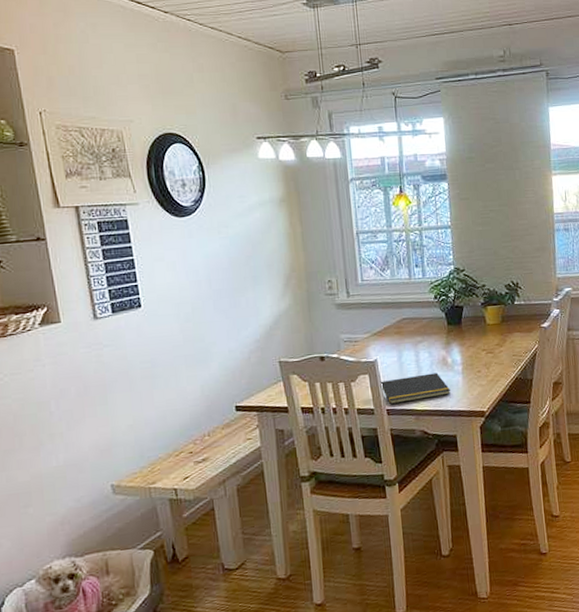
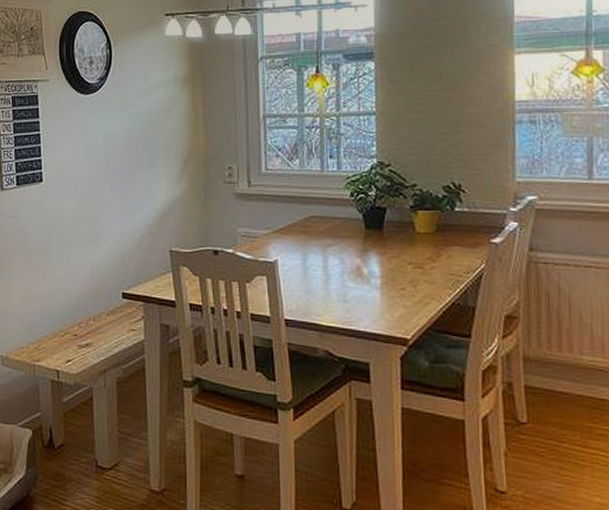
notepad: present [379,373,451,404] -> none [278,284,366,314]

